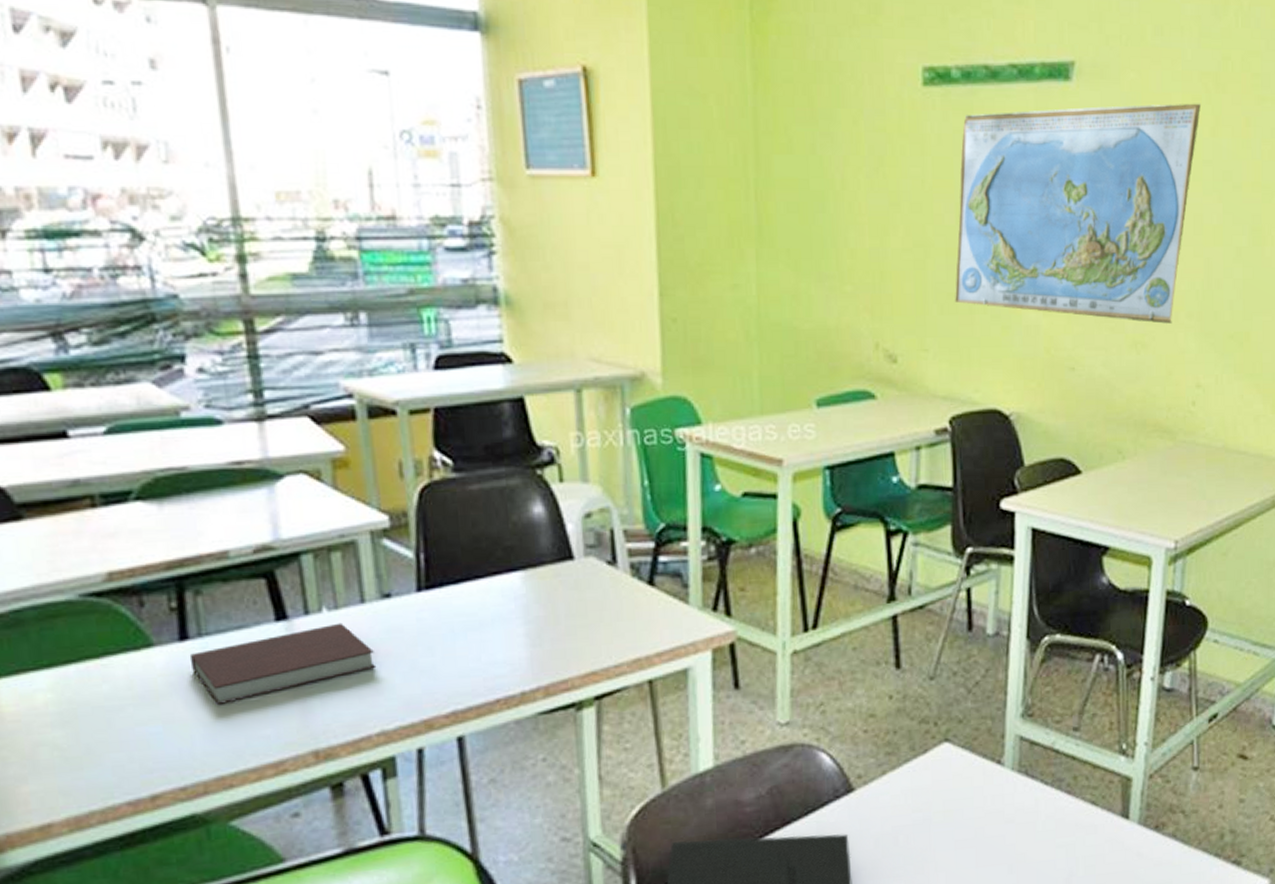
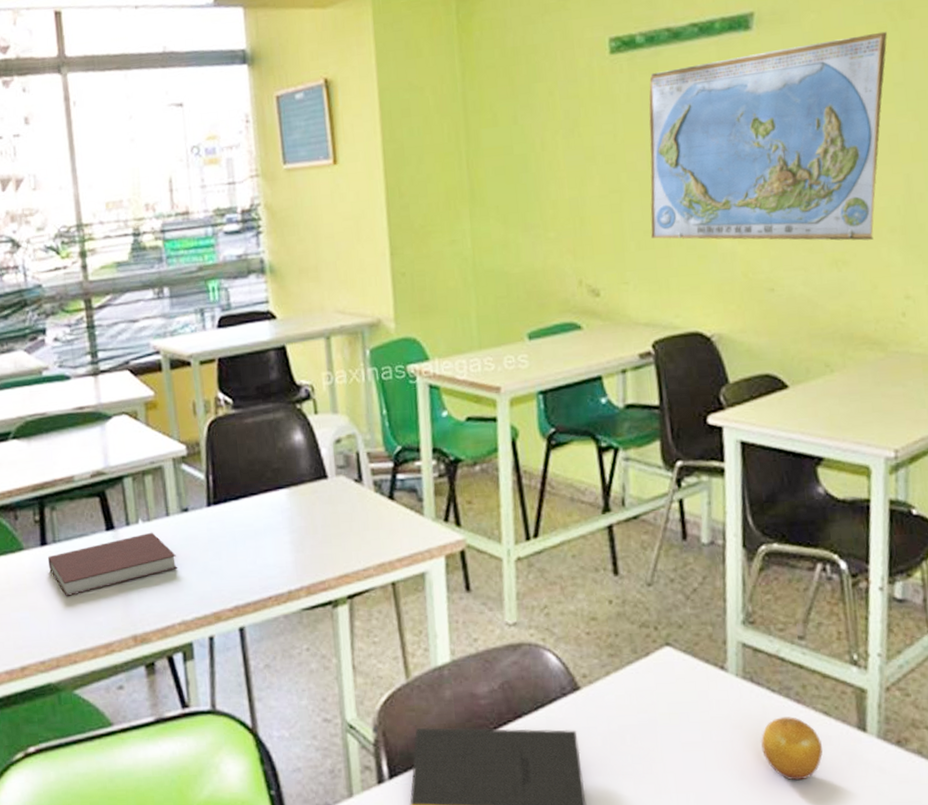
fruit: none [1032,808,1089,871] -> present [761,717,824,781]

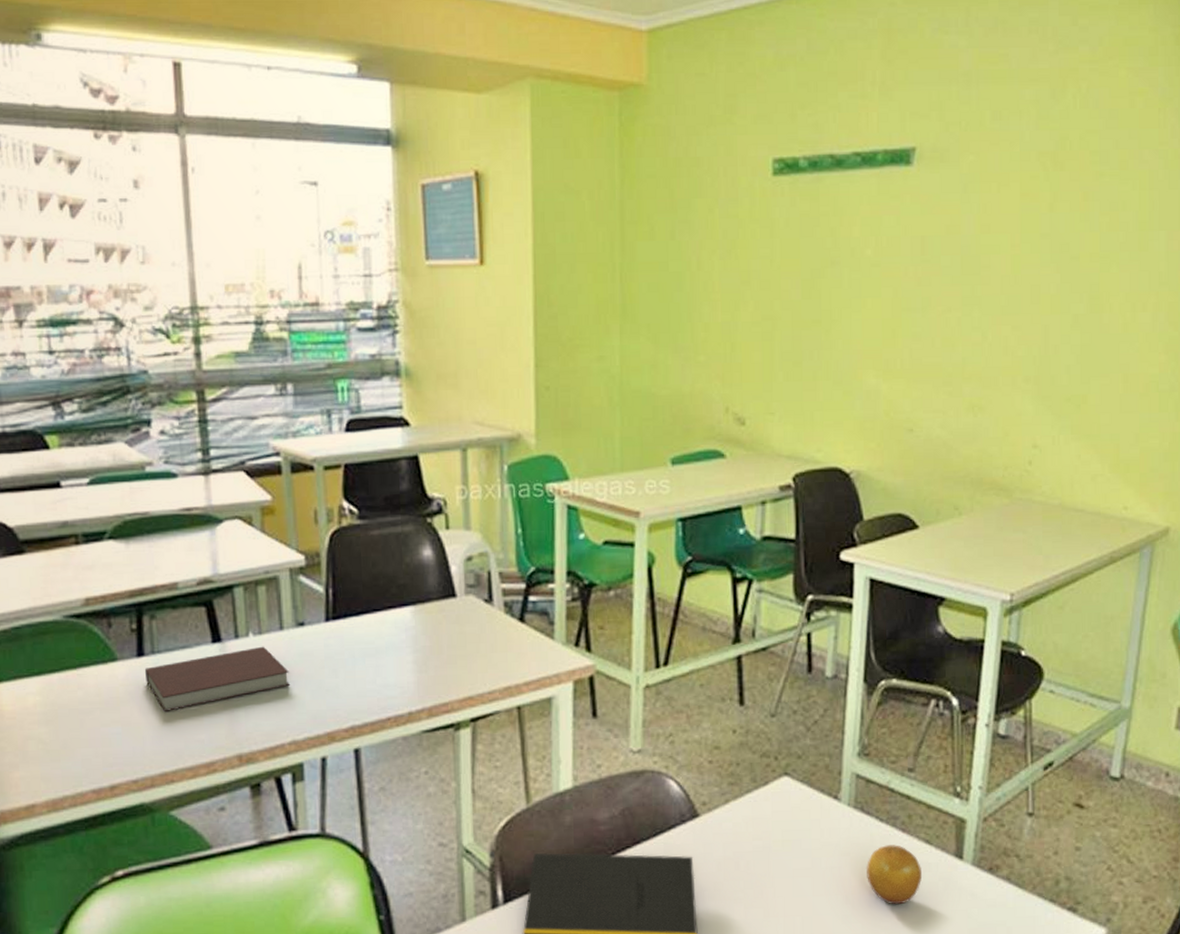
world map: present [649,31,888,241] -> none [799,181,1040,388]

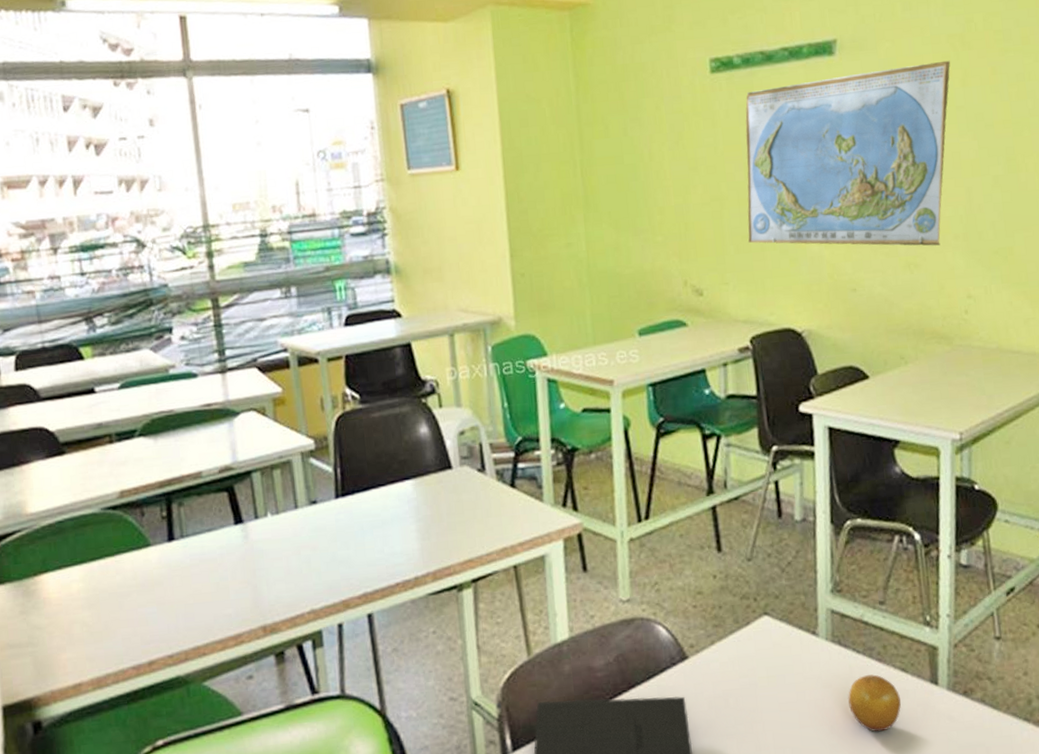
notebook: present [144,646,291,711] -> none [175,524,307,590]
world map: none [799,181,1040,388] -> present [745,60,951,246]

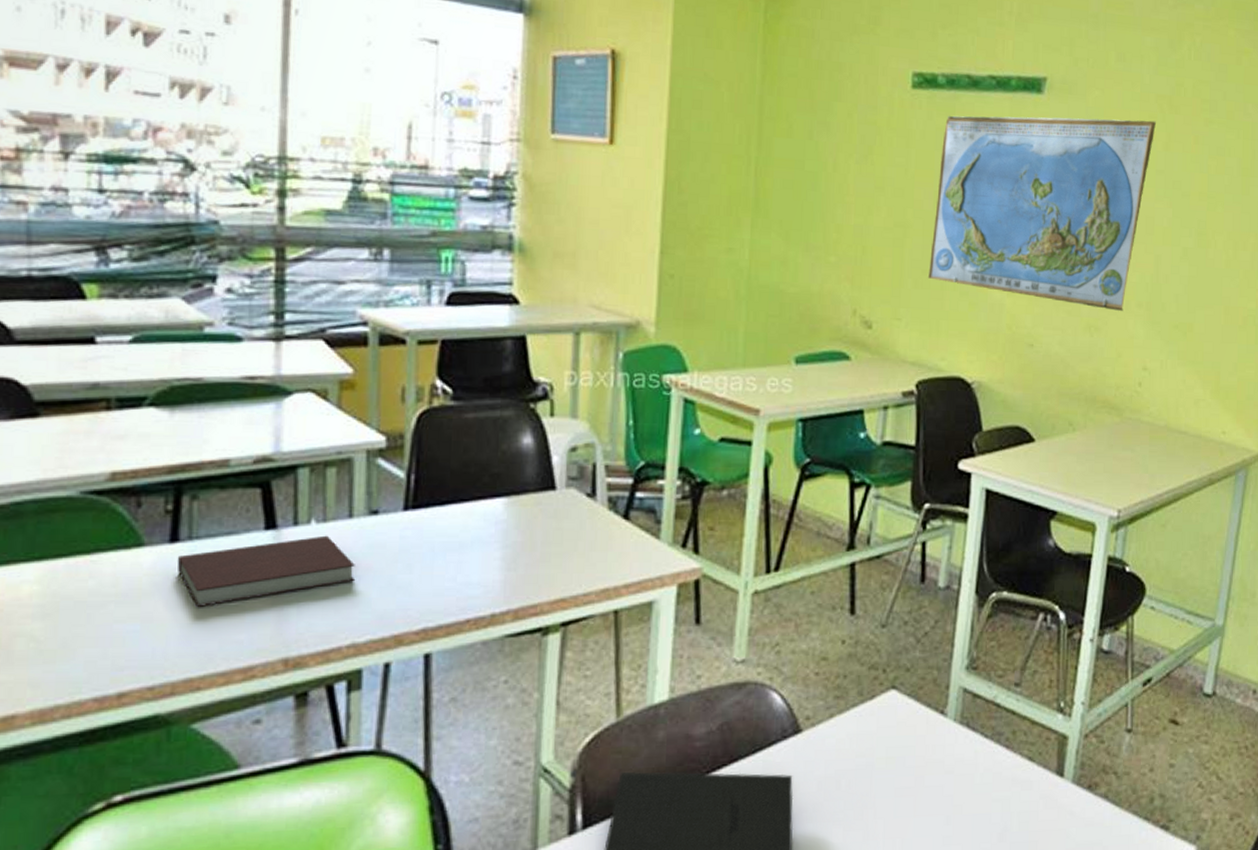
notebook: none [175,524,307,590] -> present [177,535,356,607]
fruit: present [848,674,902,732] -> none [969,762,1024,825]

